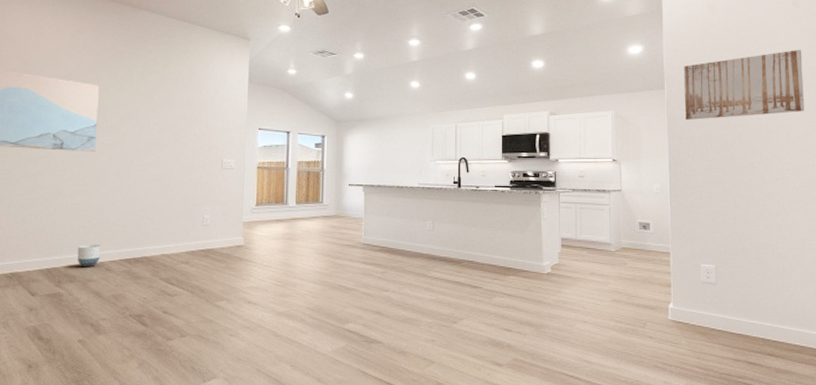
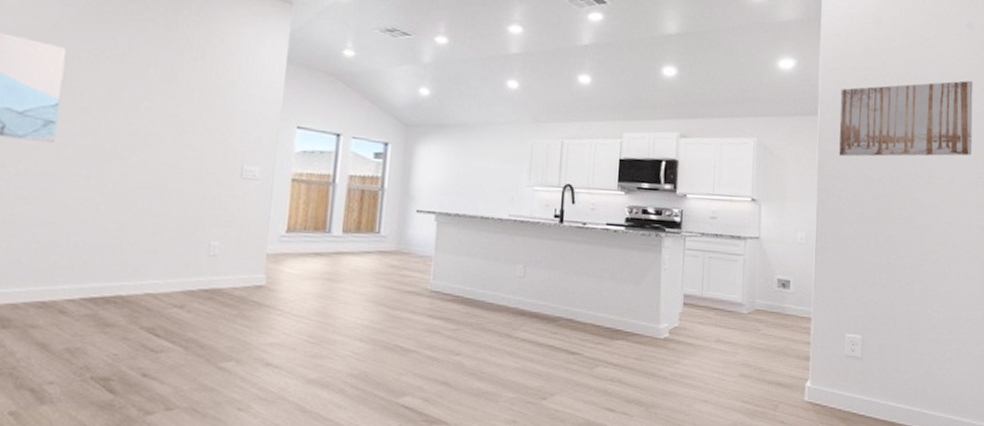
planter: present [77,244,100,268] -> none [15,274,53,308]

